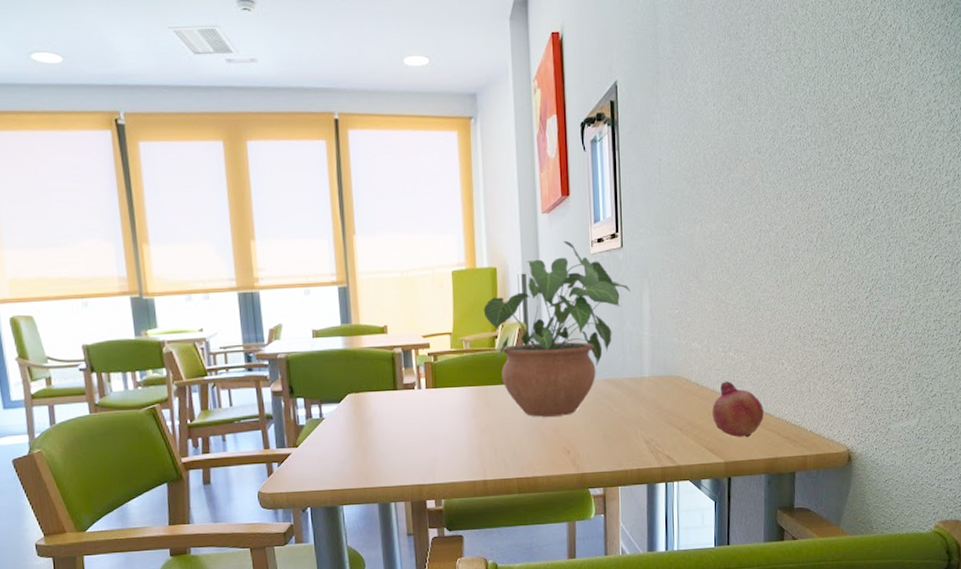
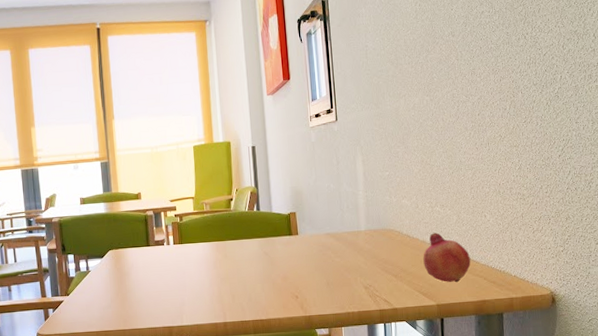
potted plant: present [483,240,631,417] -> none [220,117,346,267]

